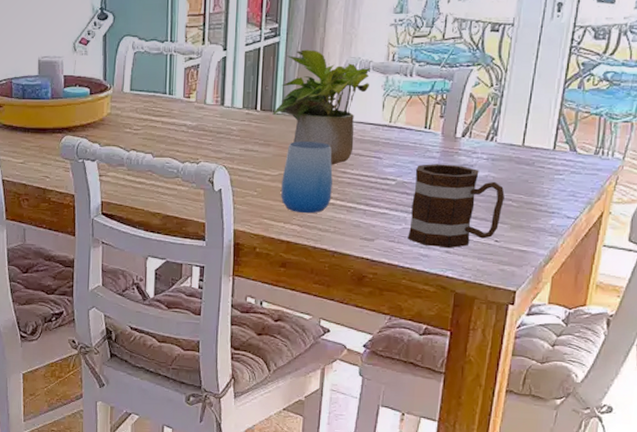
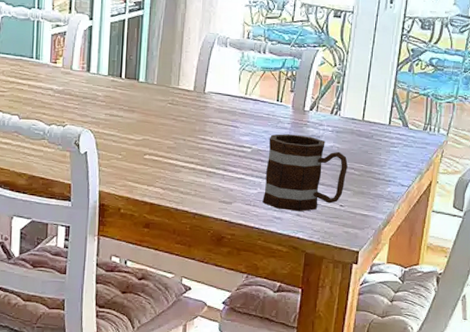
potted plant: present [272,49,371,165] -> none [136,23,228,132]
cup: present [281,141,333,214] -> none [145,109,193,177]

